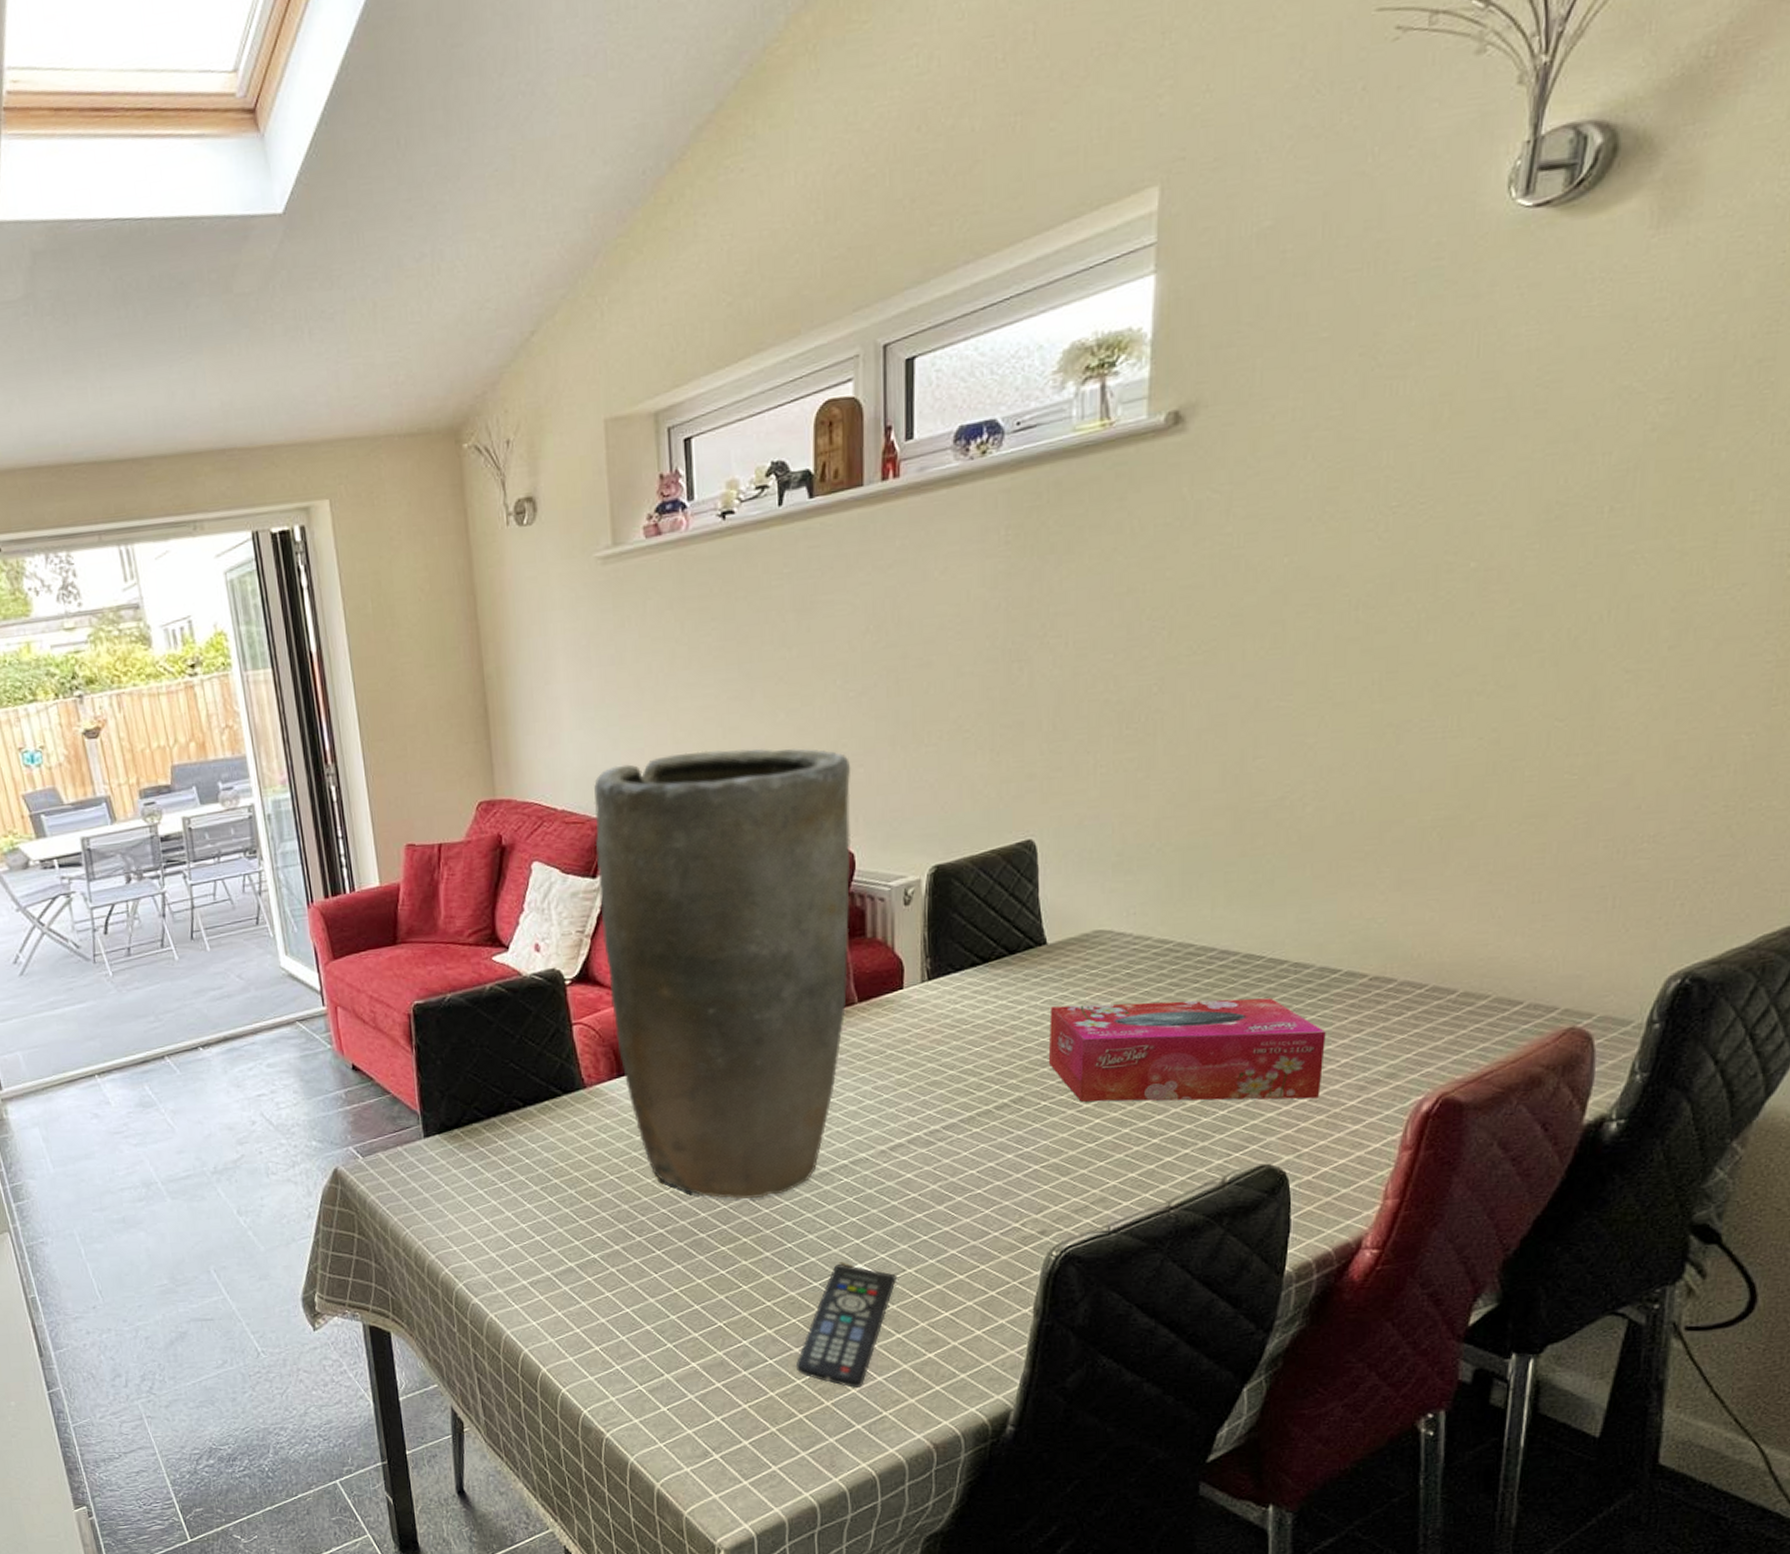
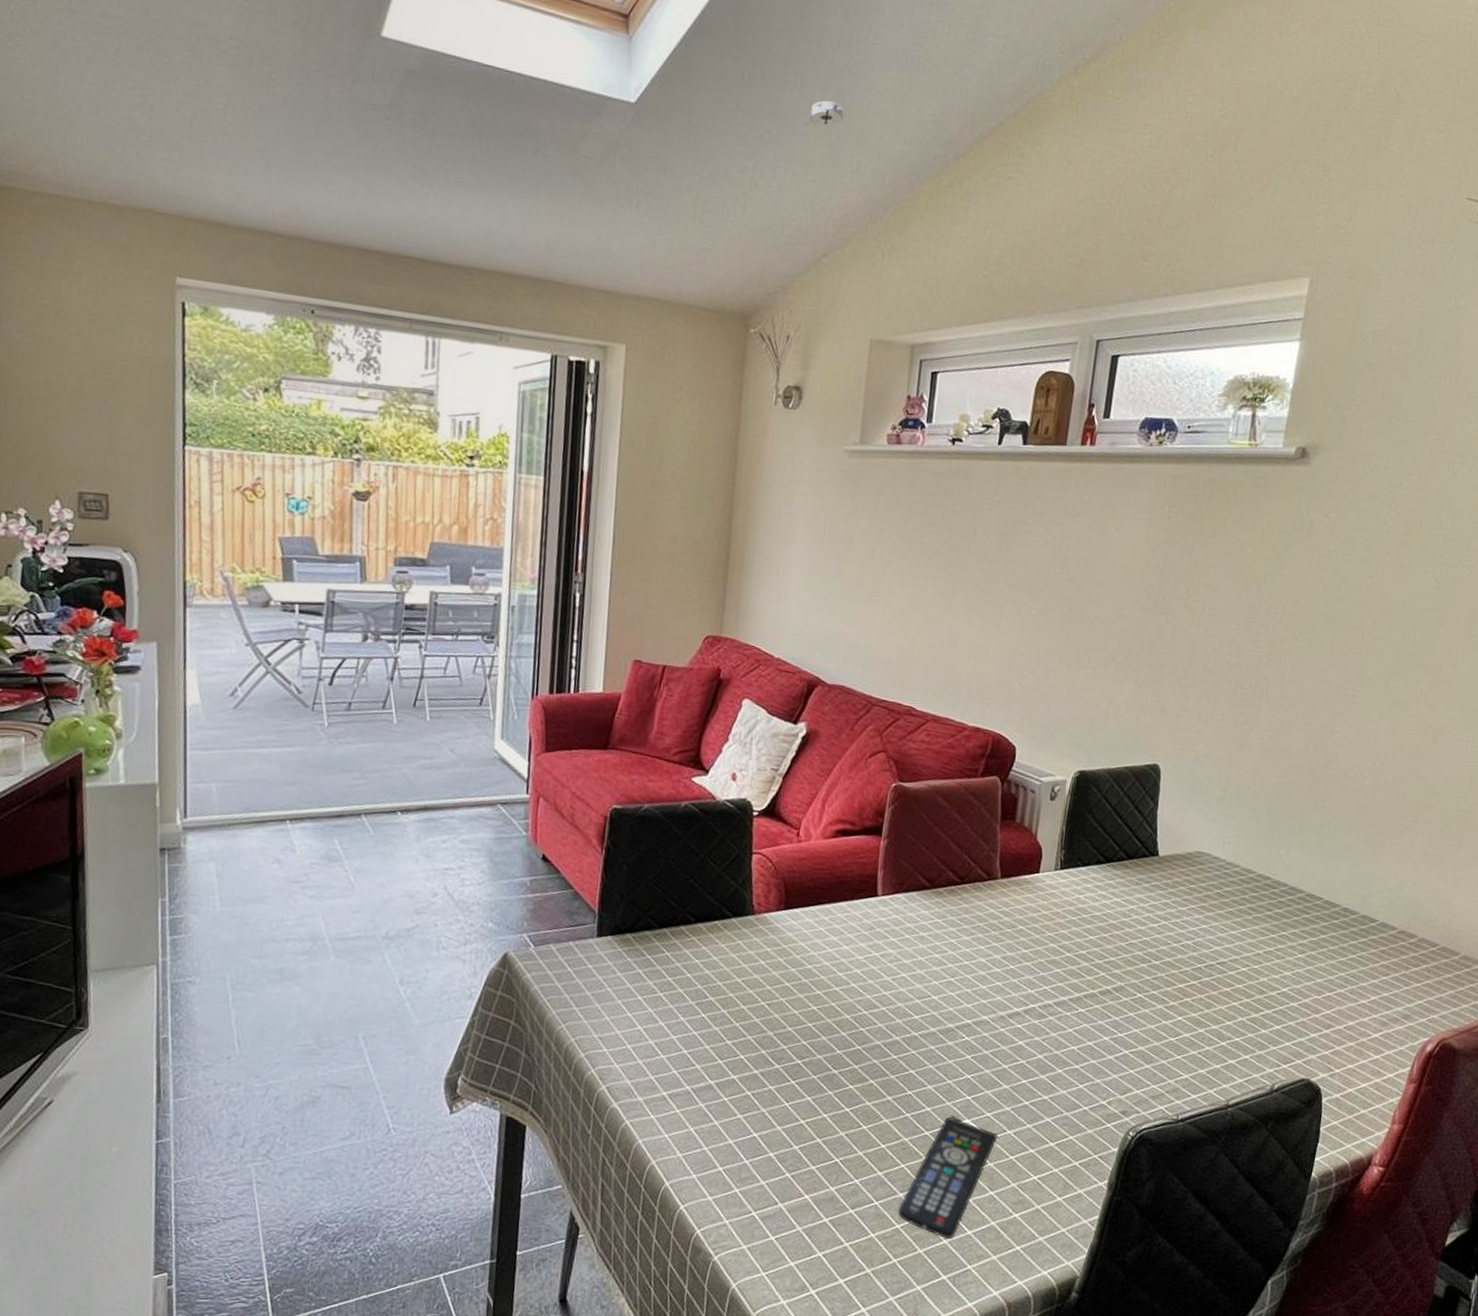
smoke detector: none [482,139,529,179] -> present [806,100,846,126]
vase: present [594,748,851,1200] -> none [789,629,1024,1043]
tissue box: present [1048,998,1326,1102] -> none [1147,911,1362,1027]

